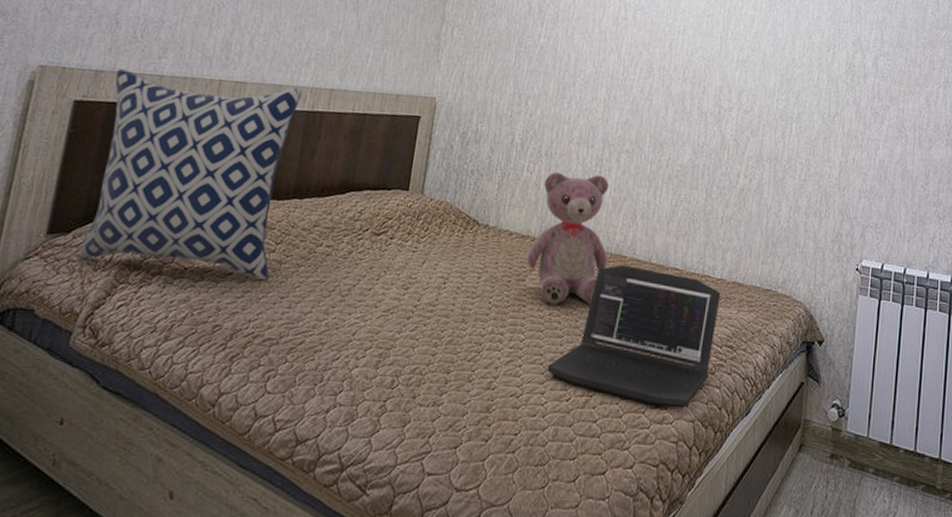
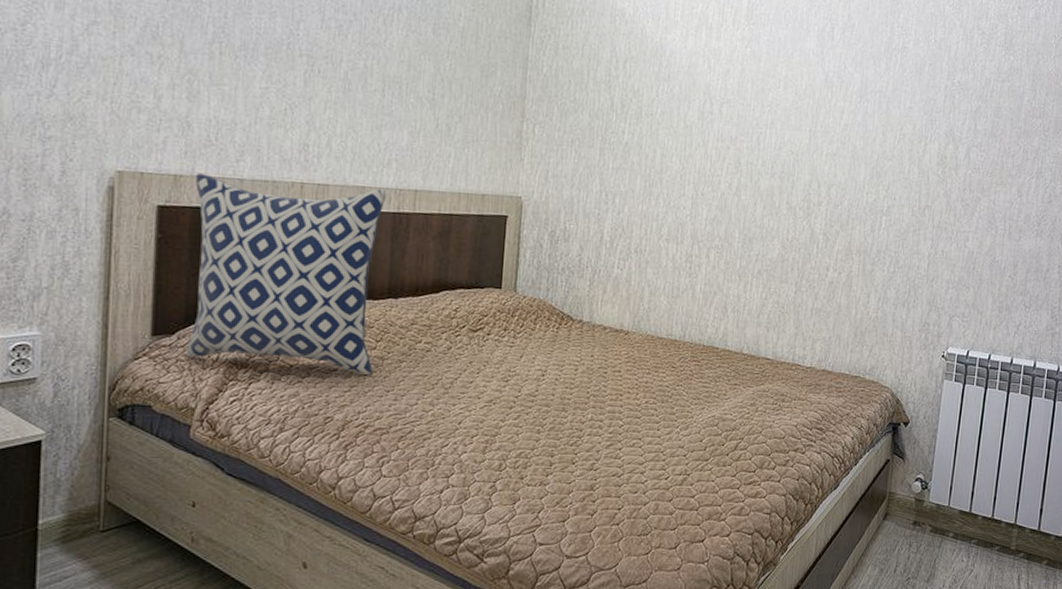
teddy bear: present [526,171,609,305] -> none [621,268,700,393]
laptop: present [547,265,721,408] -> none [646,355,811,484]

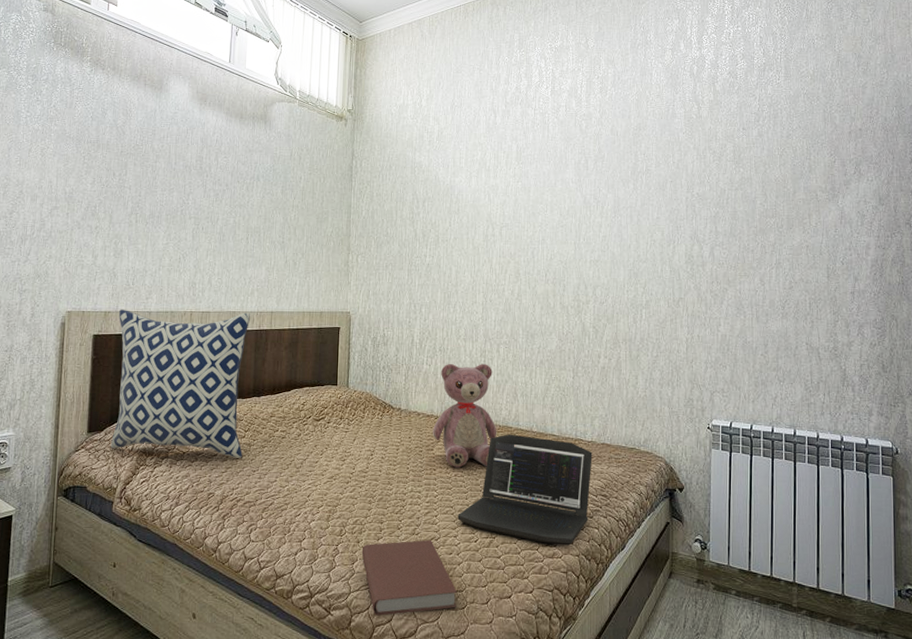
book: none [525,476,641,563] -> present [361,539,457,616]
teddy bear: none [621,268,700,393] -> present [433,363,497,468]
laptop: none [646,355,811,484] -> present [457,434,593,546]

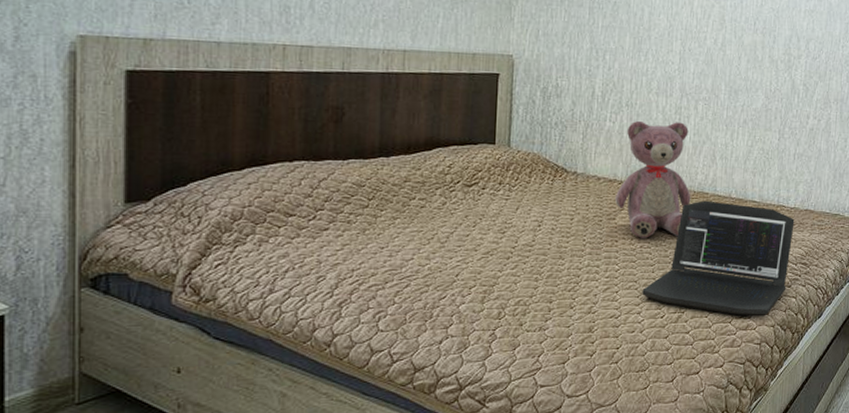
pillow: present [111,310,251,458] -> none [165,37,375,233]
book: present [361,539,457,616] -> none [525,317,639,404]

